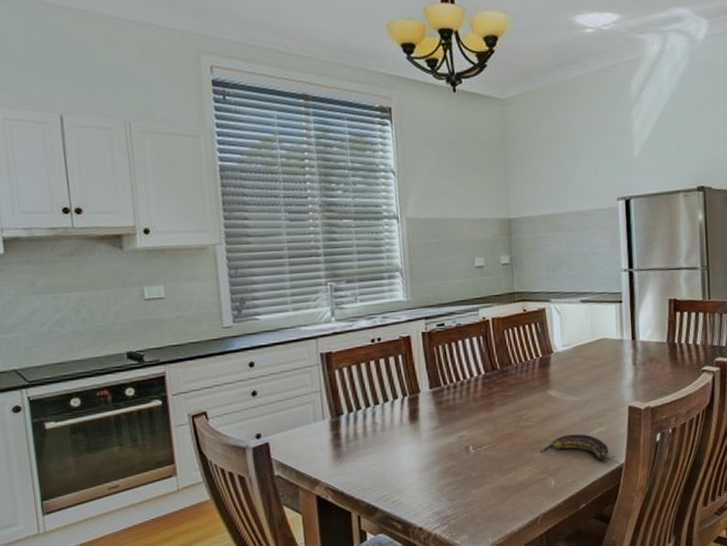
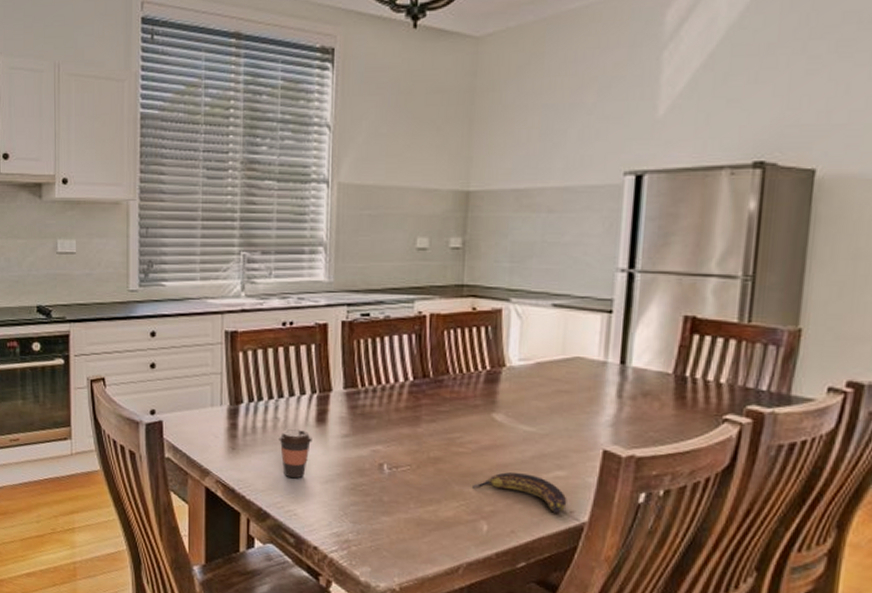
coffee cup: none [377,429,408,473] -> present [278,428,312,479]

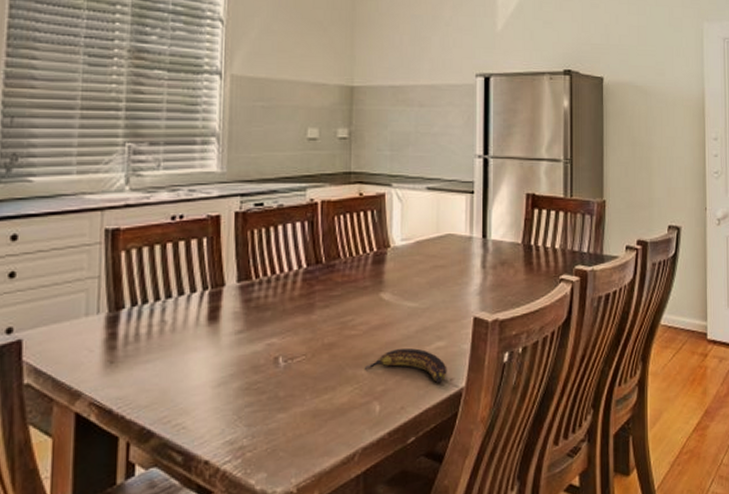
coffee cup: present [278,428,312,479] -> none [164,330,204,387]

